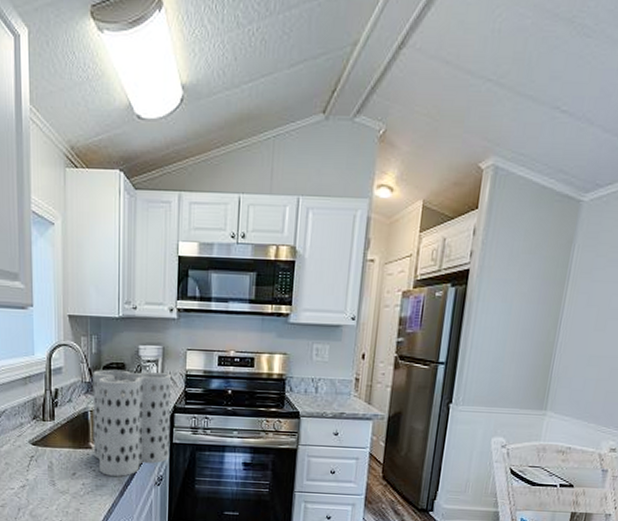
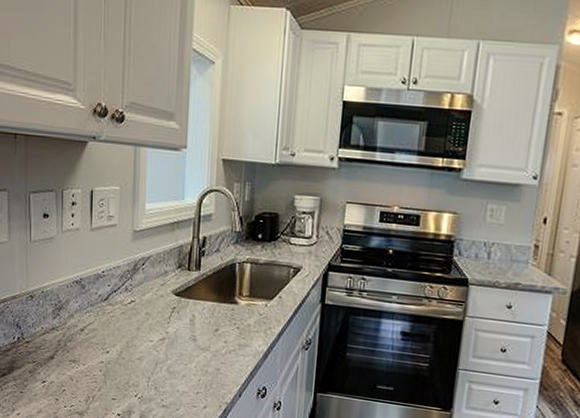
utensil holder: present [93,369,172,476] -> none [238,219,328,337]

